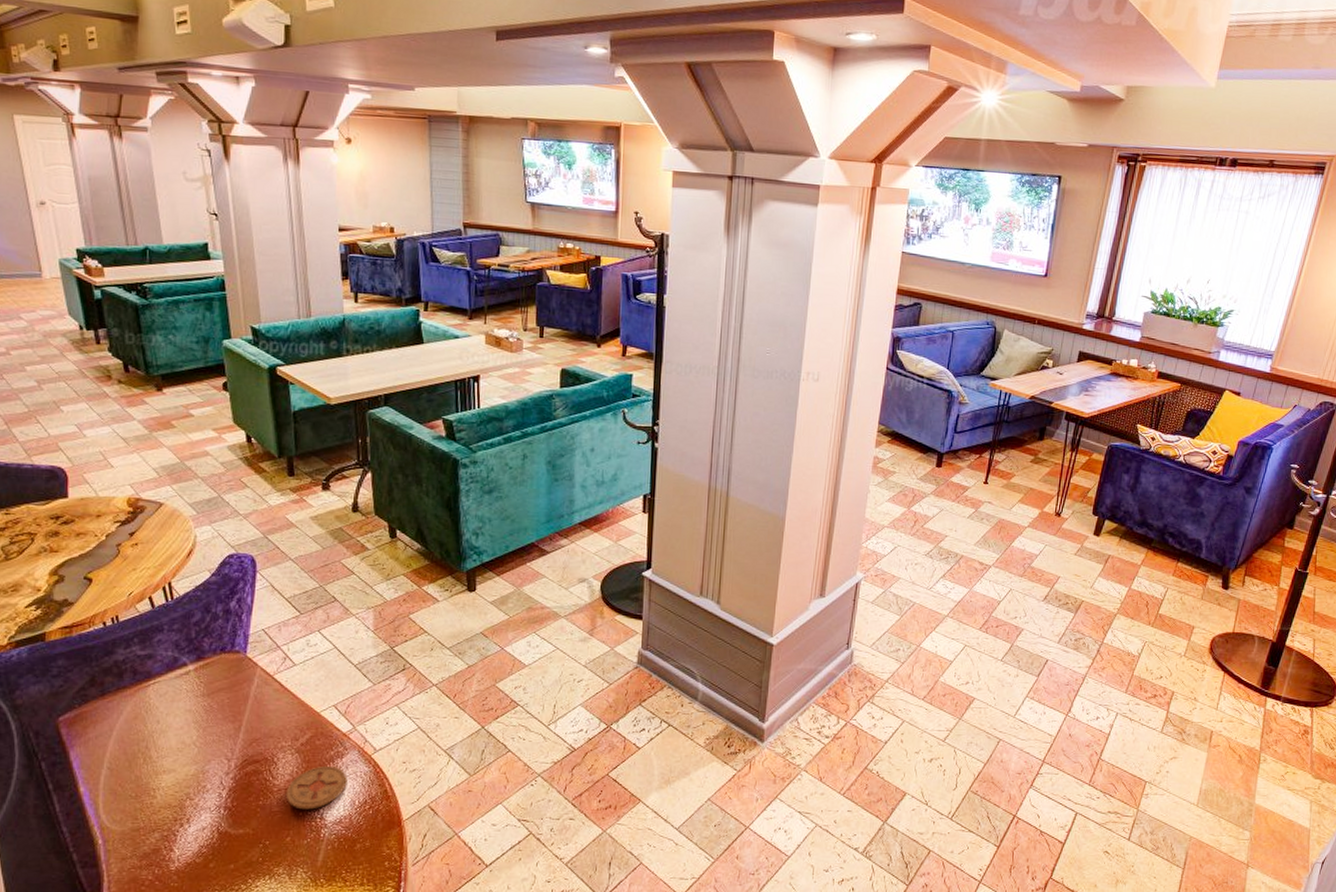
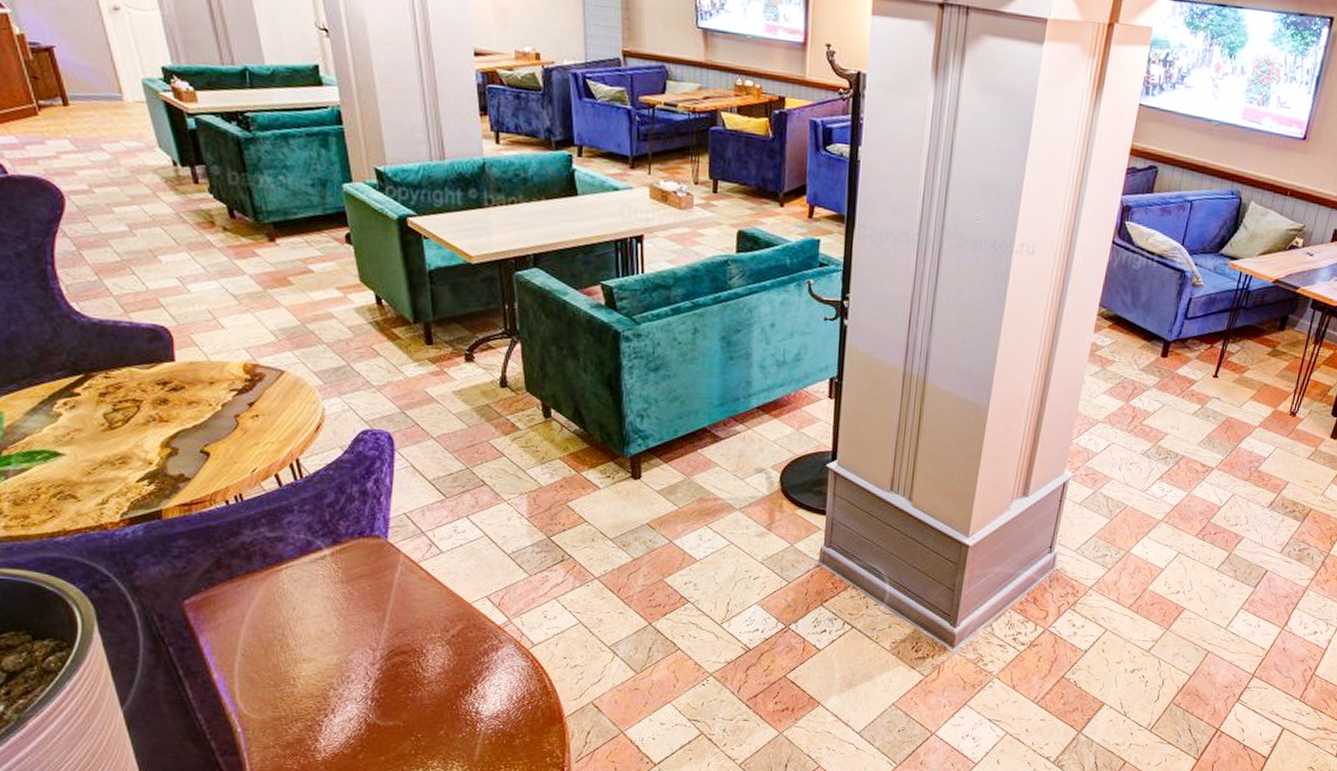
coaster: present [285,765,348,810] -> none [437,658,504,703]

